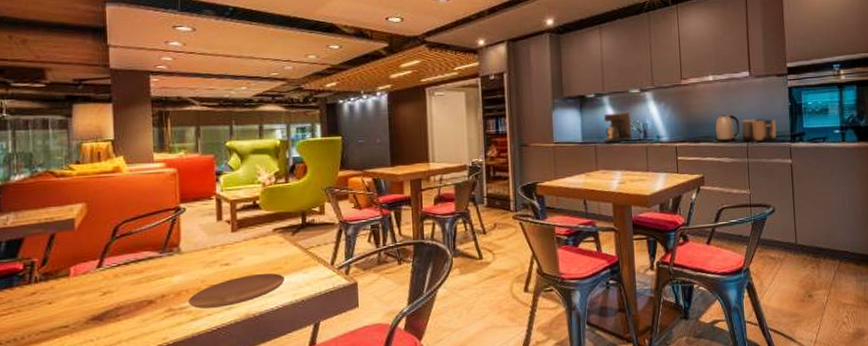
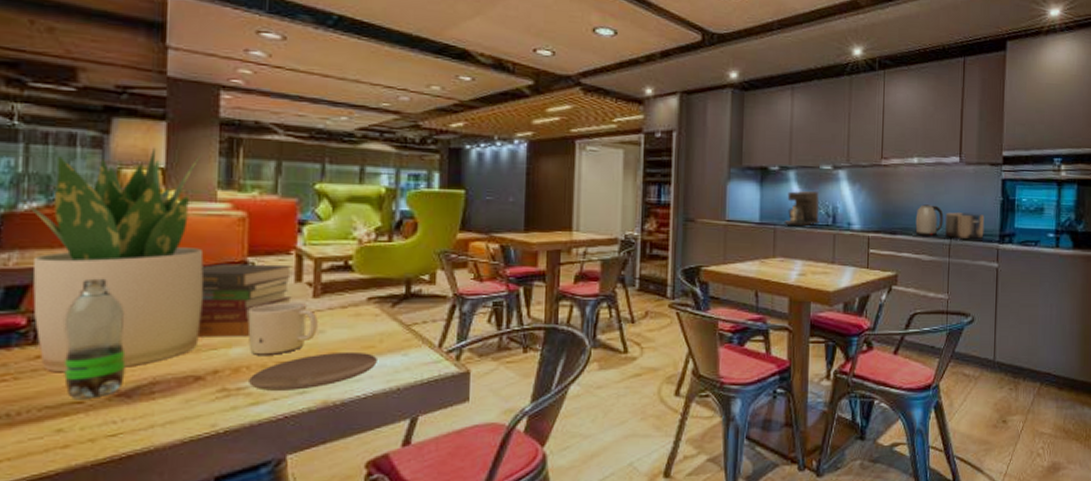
planter: none [11,124,150,305] -> present [18,147,204,373]
bottle: none [50,229,97,324] -> present [64,278,126,398]
books: none [146,207,216,270] -> present [197,263,292,337]
mug: none [183,236,237,281] -> present [247,301,318,355]

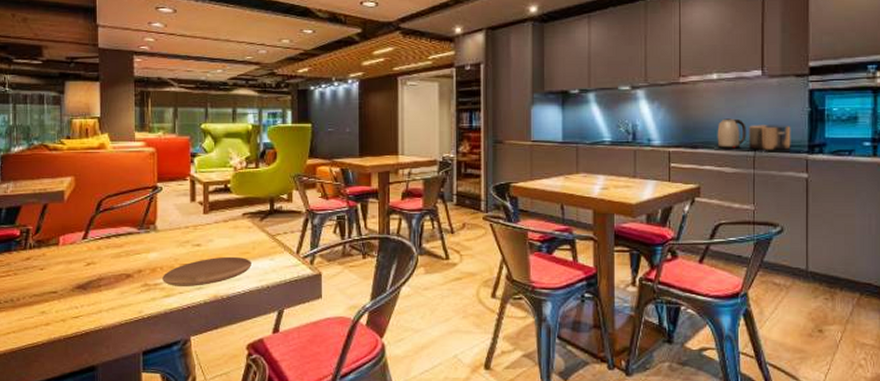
planter: present [18,147,204,373] -> none [11,102,129,271]
bottle: present [64,278,126,398] -> none [42,201,82,289]
books: present [197,263,292,337] -> none [126,188,189,245]
mug: present [247,301,318,355] -> none [159,217,208,259]
coffee maker: present [783,190,819,227] -> none [585,110,620,144]

